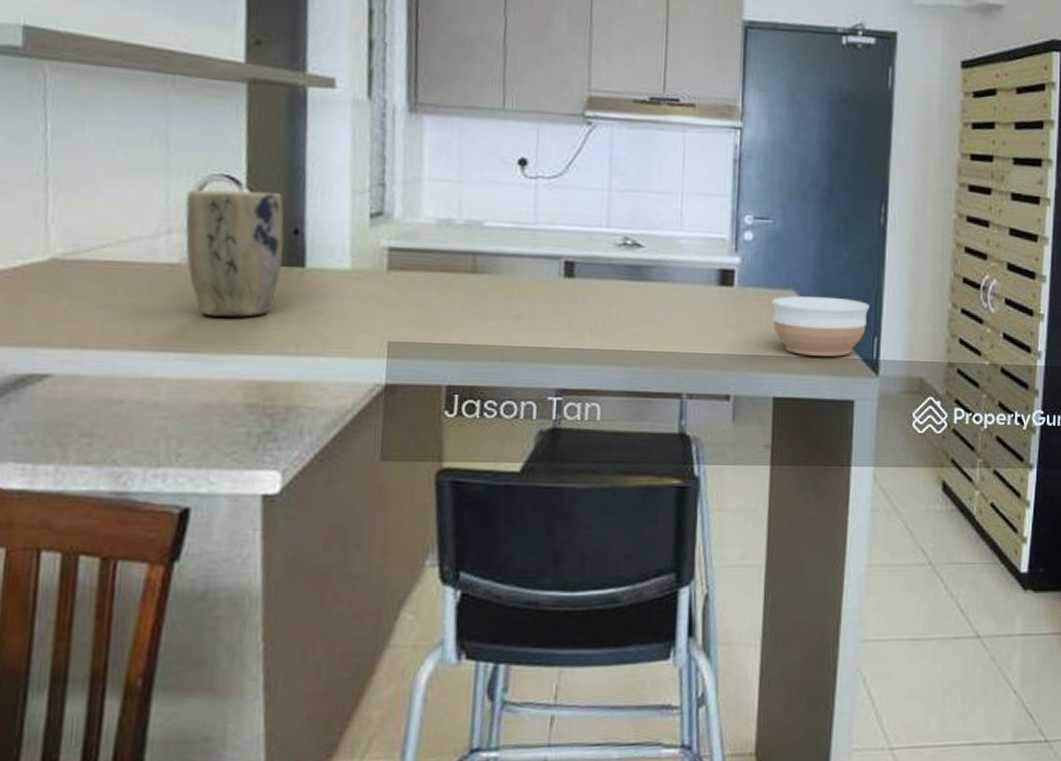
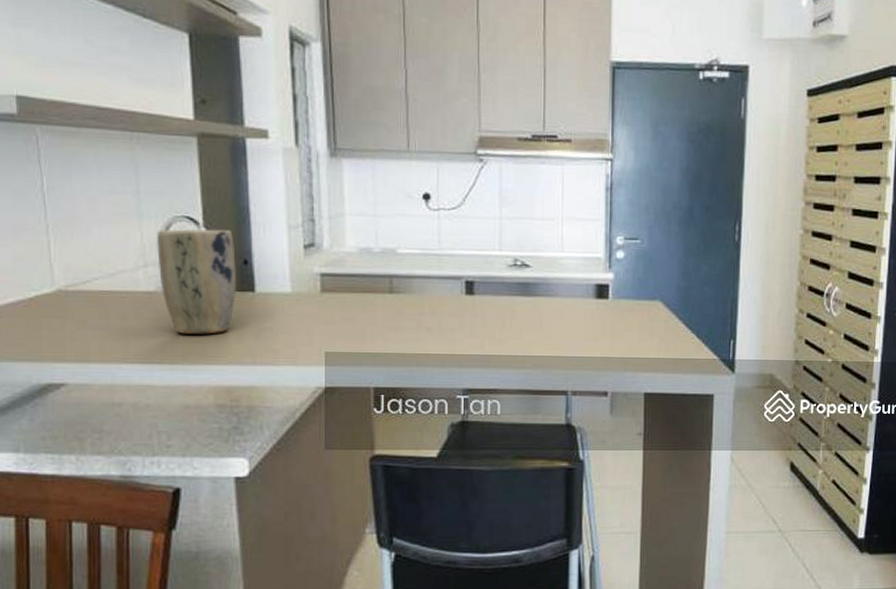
bowl: present [772,296,870,357] -> none [642,305,726,357]

